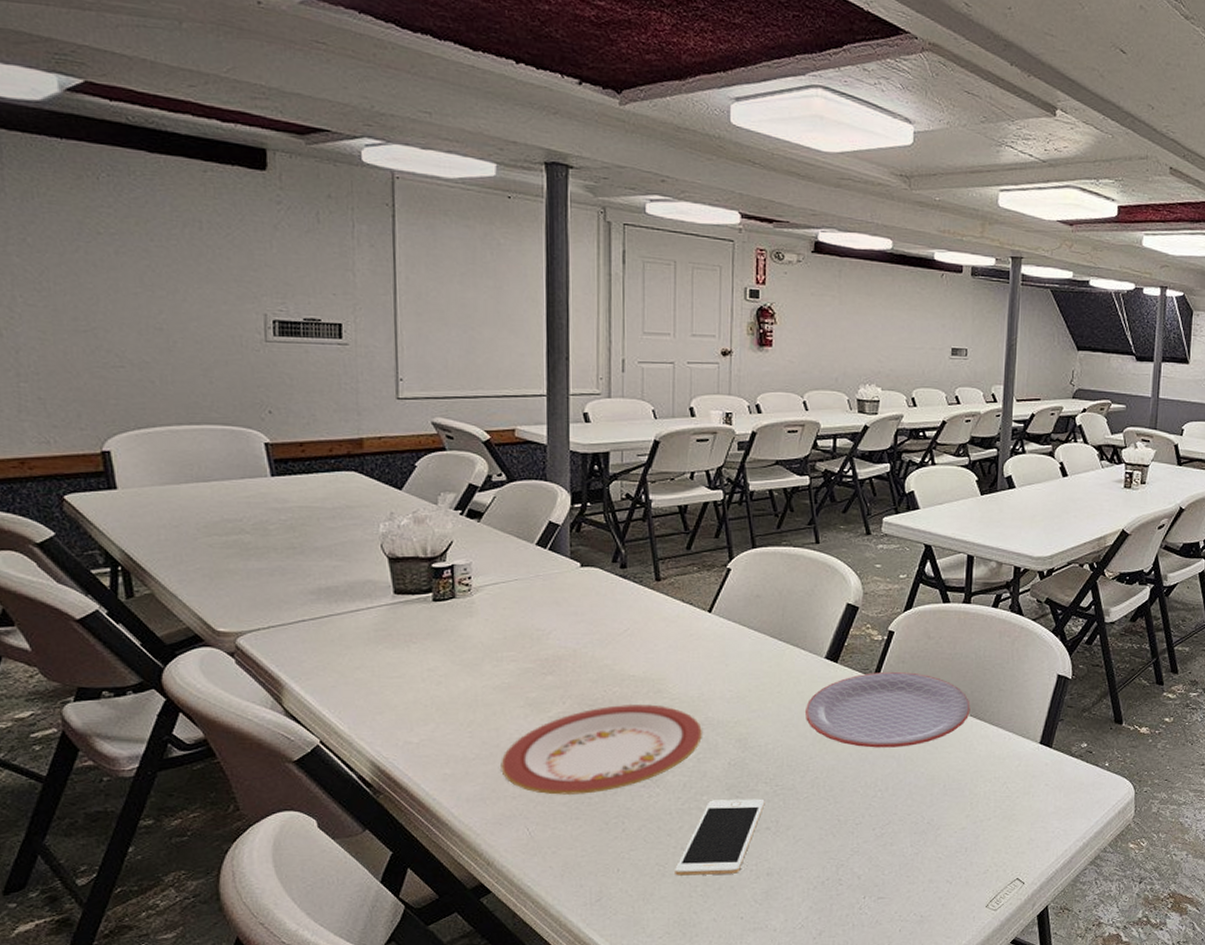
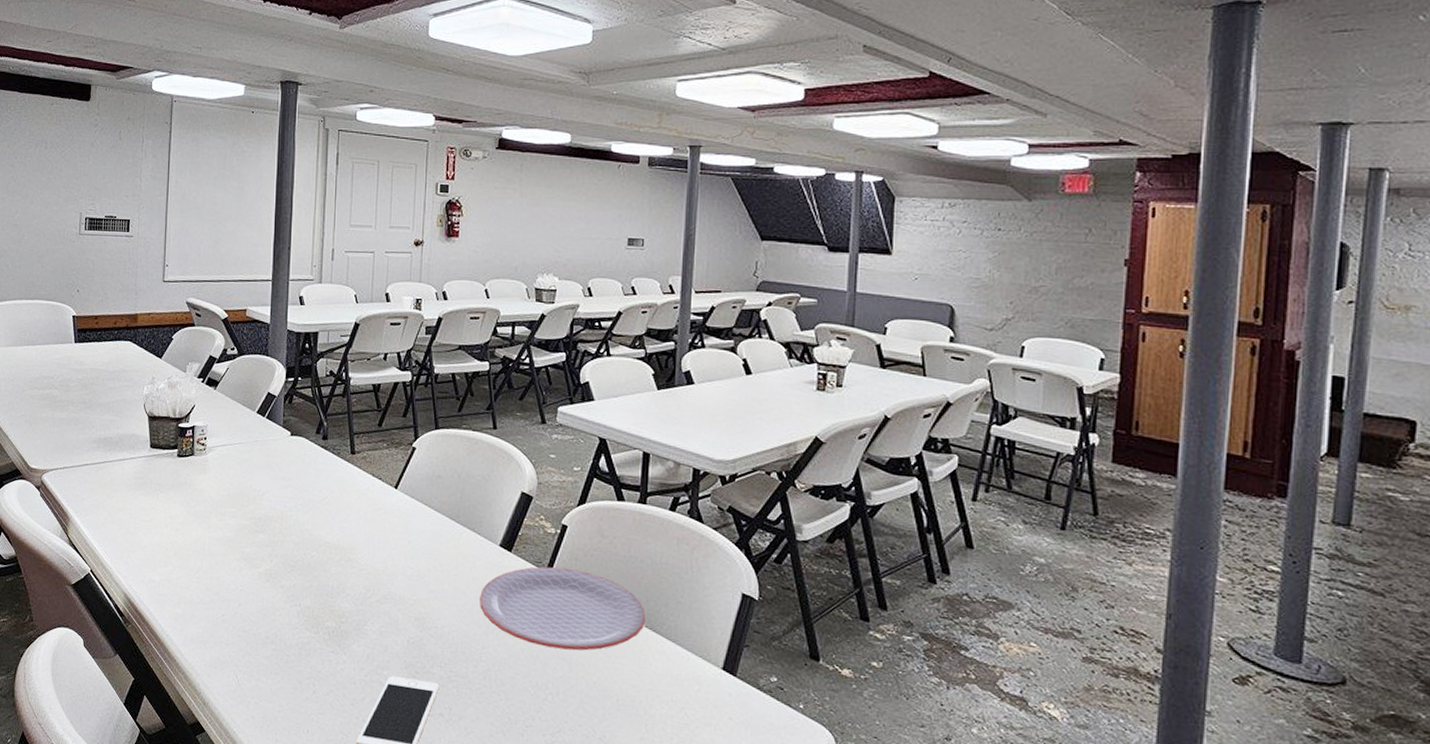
plate: present [501,703,702,795] -> none [219,569,385,652]

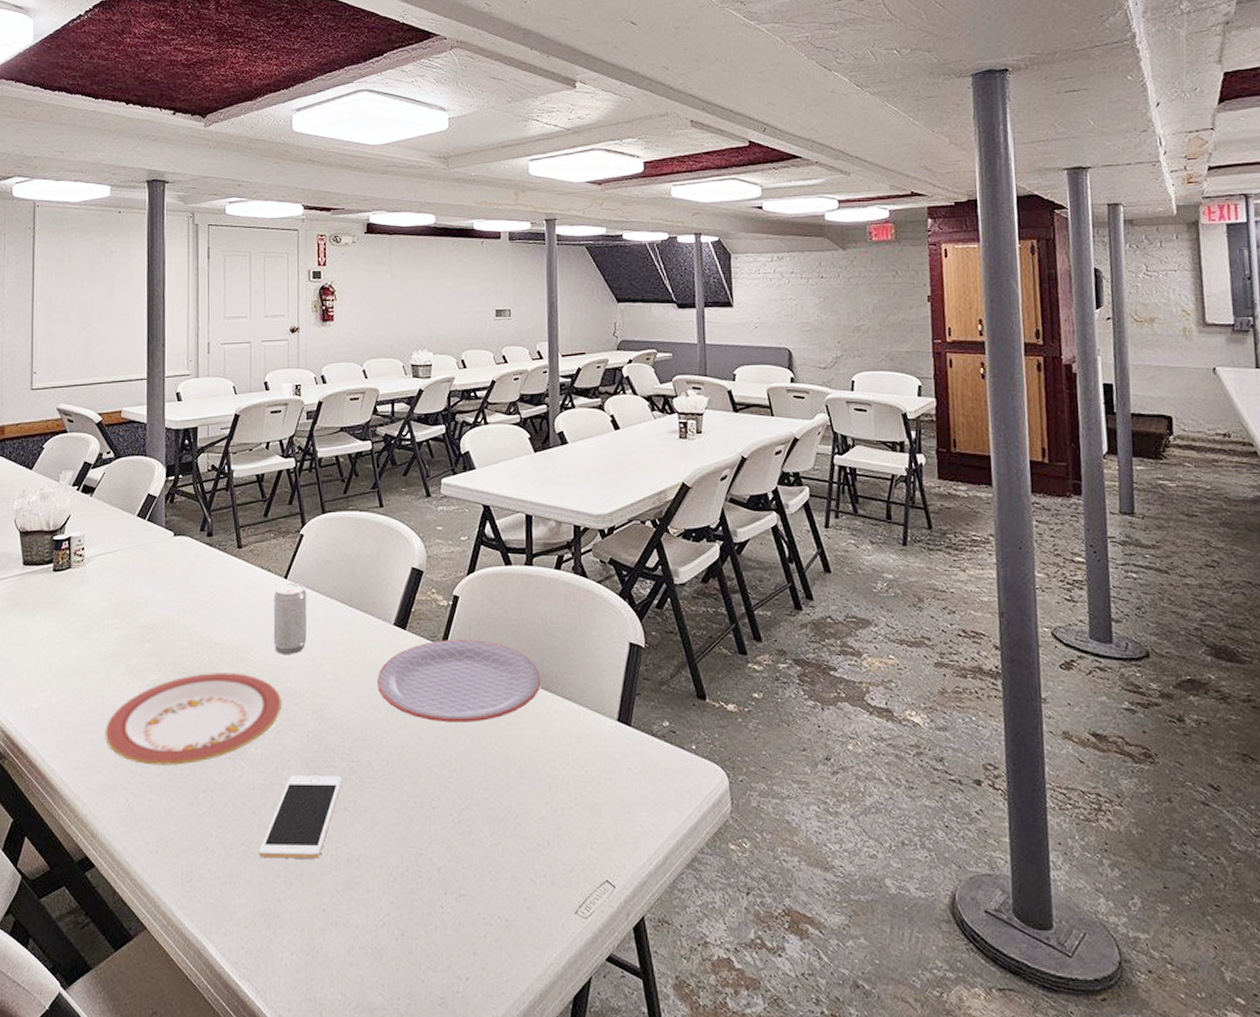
plate: none [219,569,385,652] -> present [105,671,281,765]
beverage can: none [380,493,416,562] -> present [273,583,307,654]

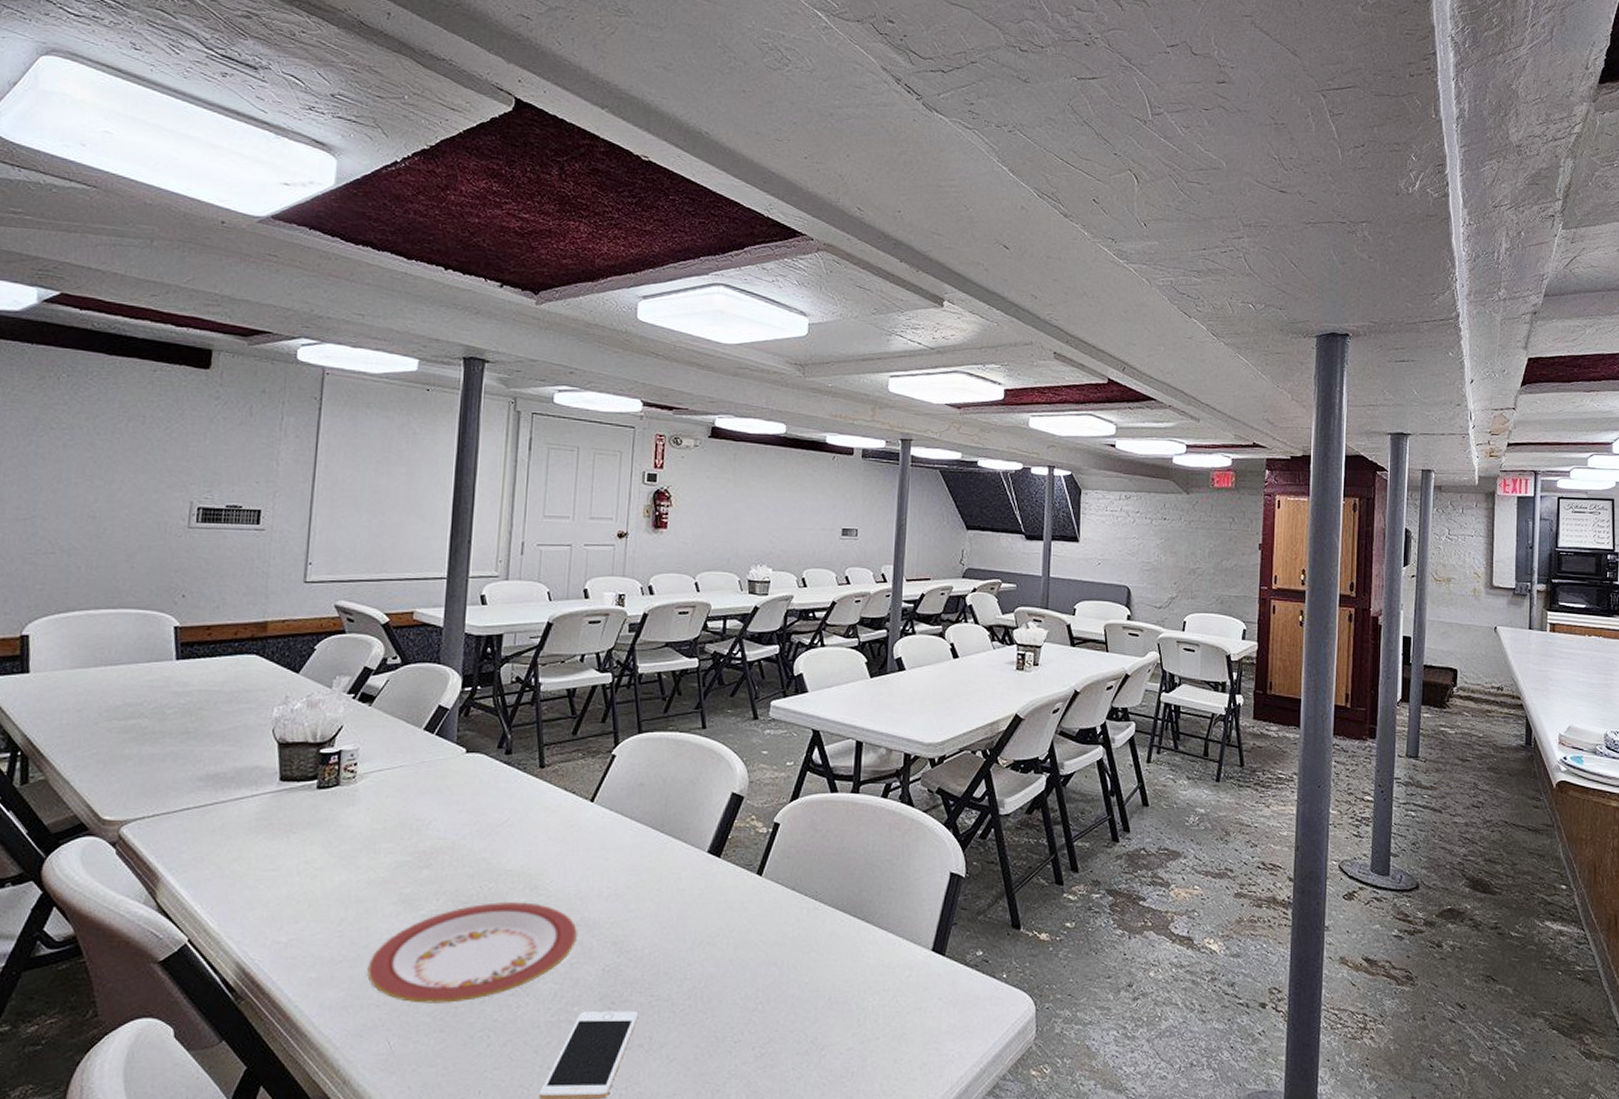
beverage can: present [273,583,307,654] -> none [572,807,615,883]
plate: present [376,640,541,722] -> none [684,869,858,954]

